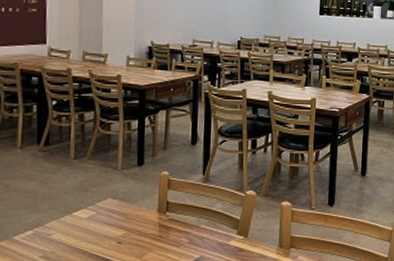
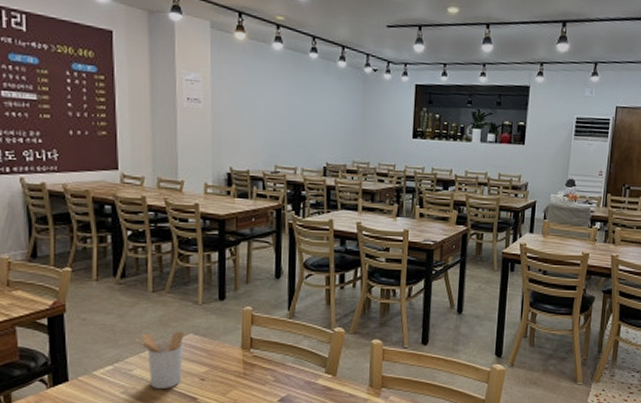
utensil holder: none [55,196,103,252] -> present [134,331,184,389]

